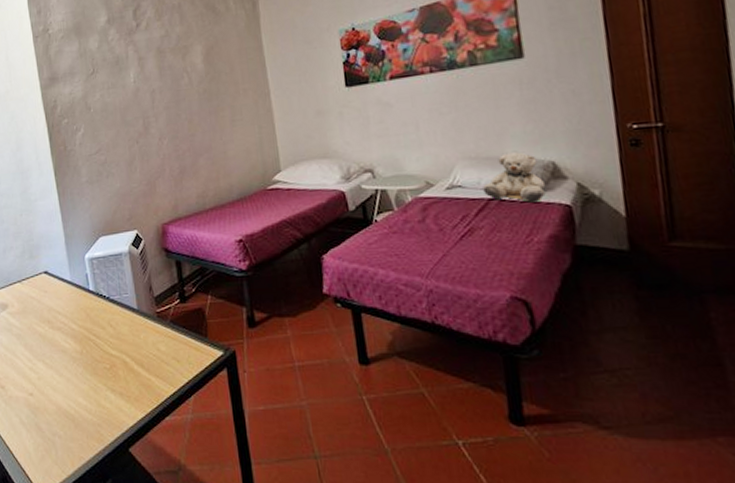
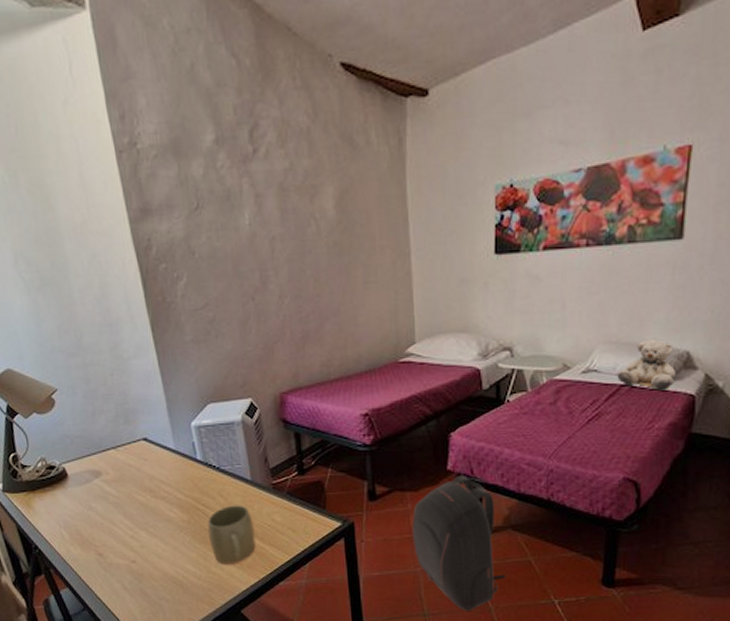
mug: none [98,334,142,397] -> present [207,505,256,565]
backpack: none [293,299,399,453] -> present [412,475,506,611]

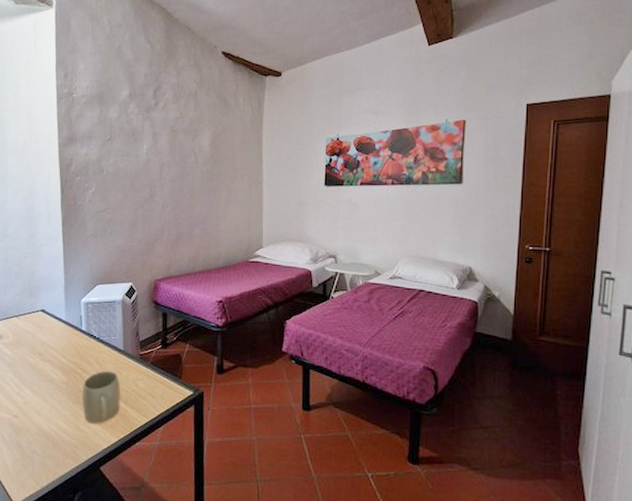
backpack: present [412,475,506,611] -> none [250,356,327,479]
teddy bear: present [617,338,677,391] -> none [417,255,462,296]

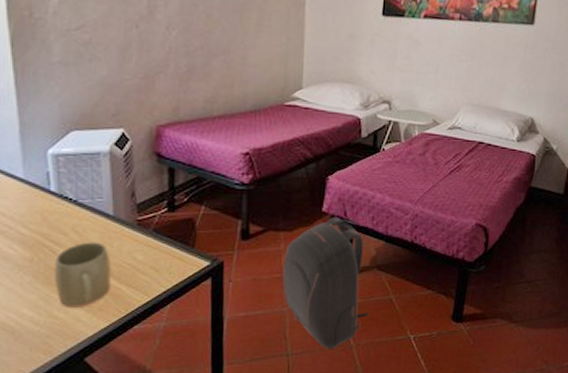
backpack: none [250,356,327,479] -> present [282,217,368,349]

